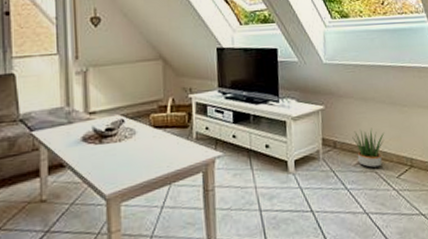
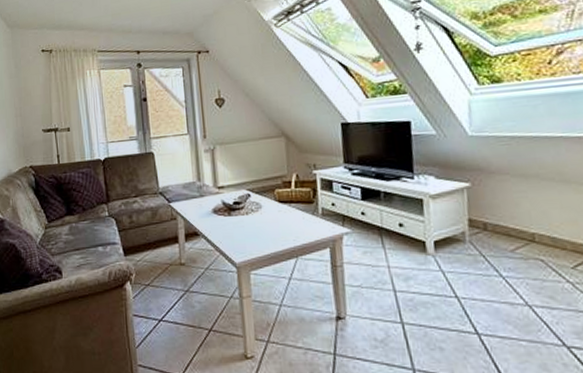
potted plant: present [352,128,385,168] -> none [508,209,554,255]

